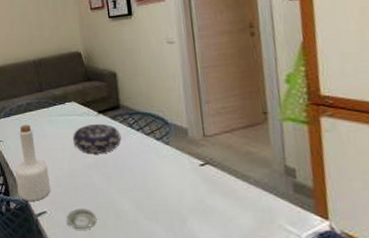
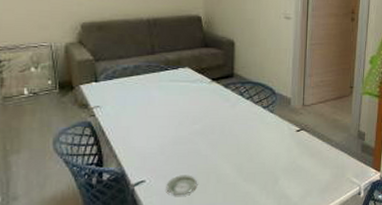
bottle: present [14,124,51,201] -> none [111,89,153,171]
decorative bowl: present [73,123,122,153] -> none [182,91,231,120]

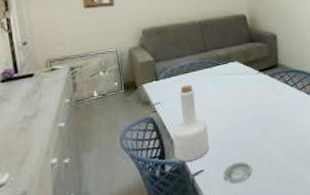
bottle: none [111,89,153,171] -> present [172,85,210,162]

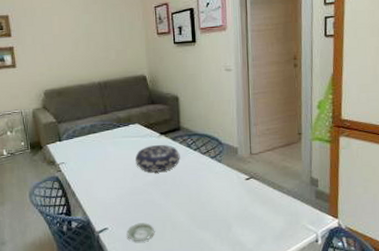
bottle: present [172,85,210,162] -> none [76,146,113,220]
decorative bowl: none [234,81,278,109] -> present [135,144,180,172]

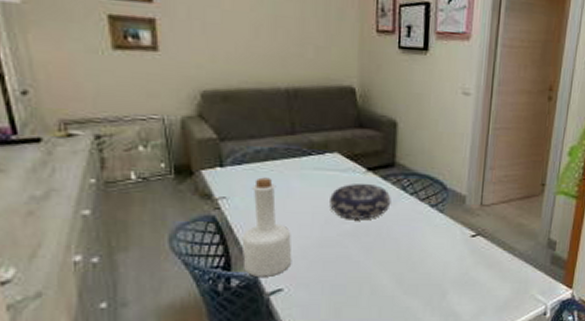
bottle: none [76,146,113,220] -> present [241,177,292,277]
saucer: present [126,222,154,242] -> none [308,284,346,309]

